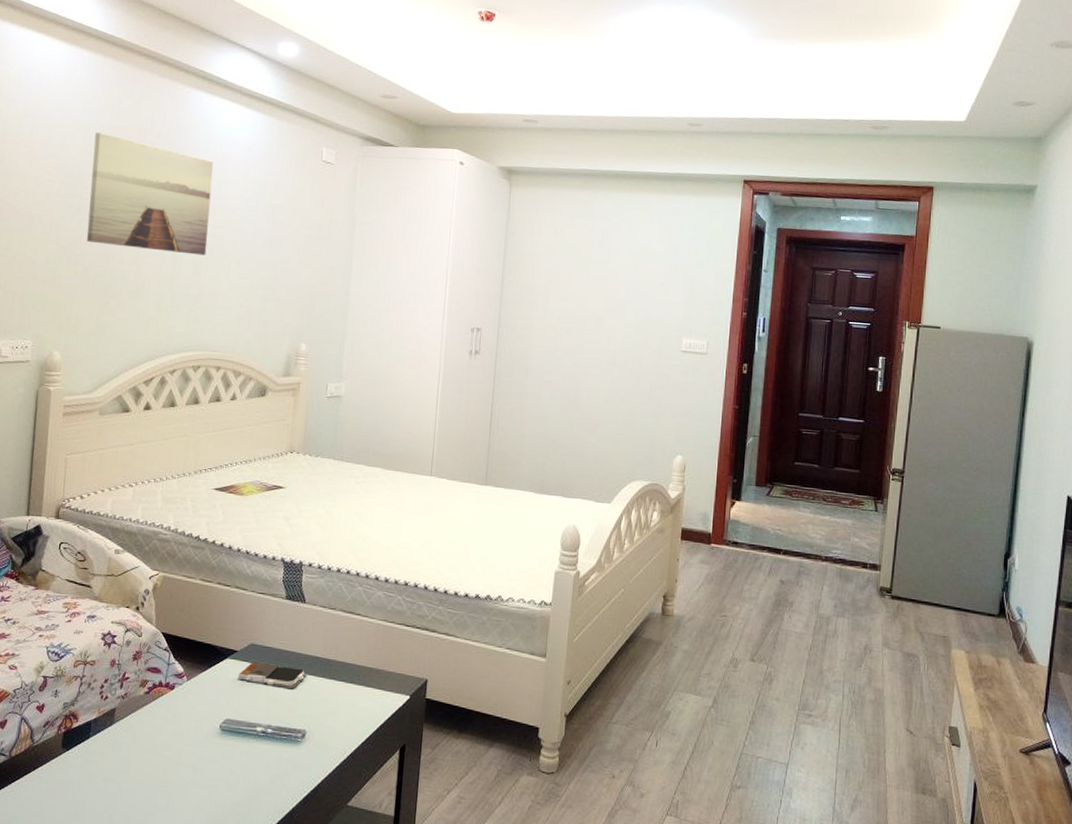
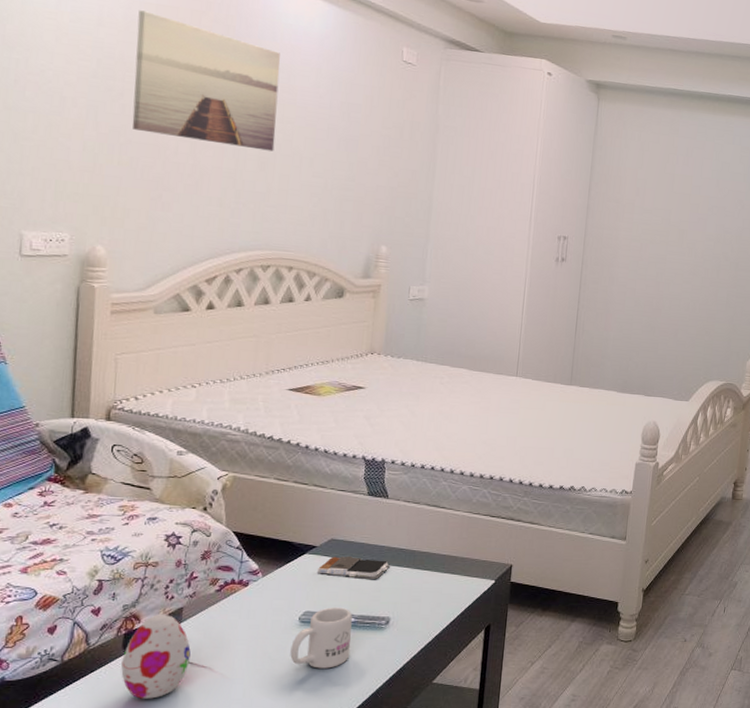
decorative egg: none [59,713,121,801] -> present [121,614,191,699]
mug: none [211,716,270,782] -> present [290,607,353,669]

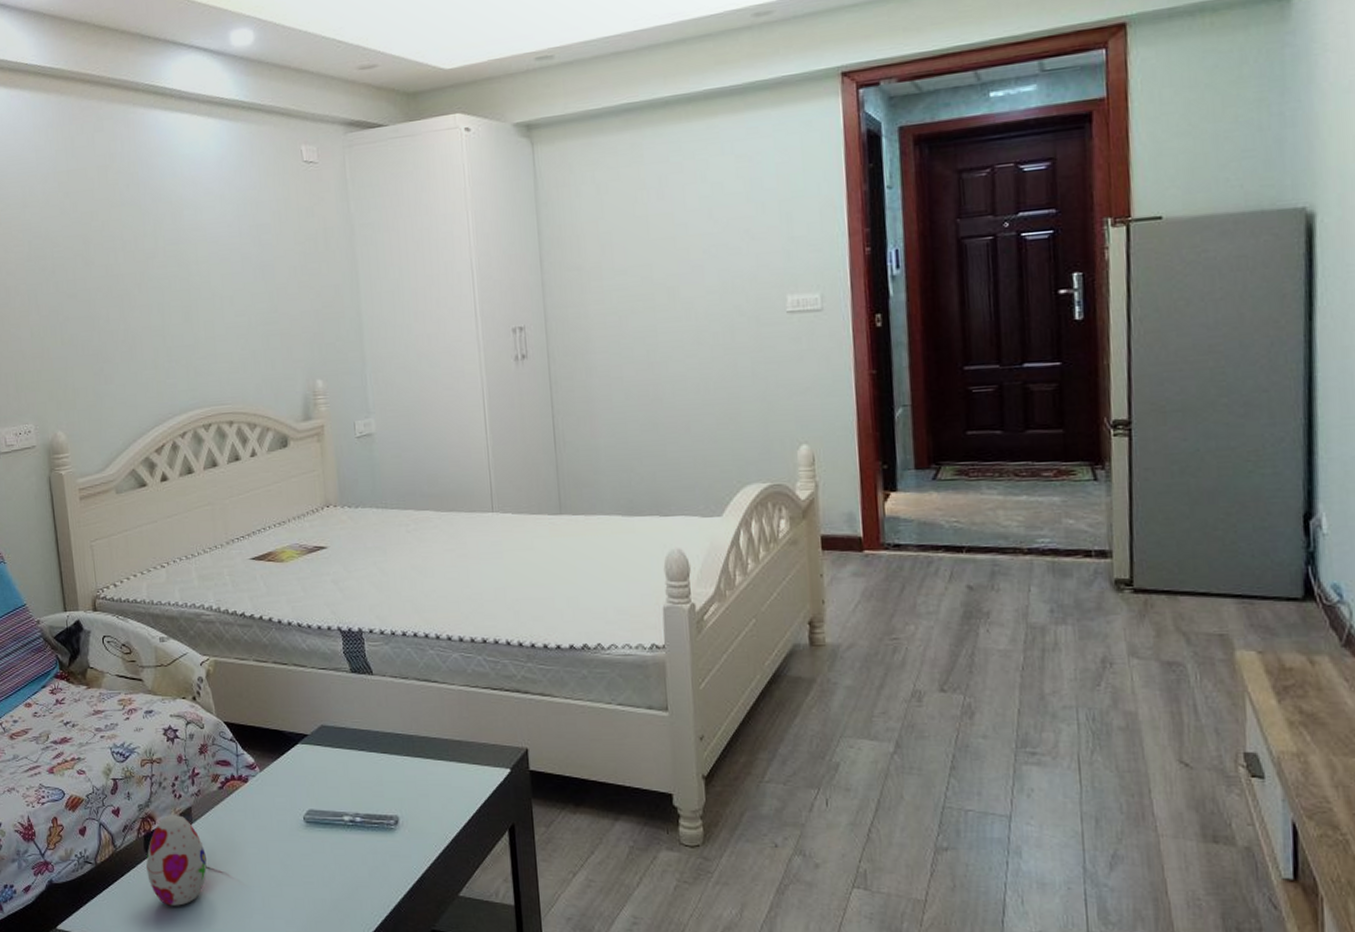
wall art: present [132,10,280,152] -> none [54,180,195,306]
mug: present [290,607,353,669] -> none [300,805,363,876]
architectural model: present [318,556,391,580] -> none [313,744,389,772]

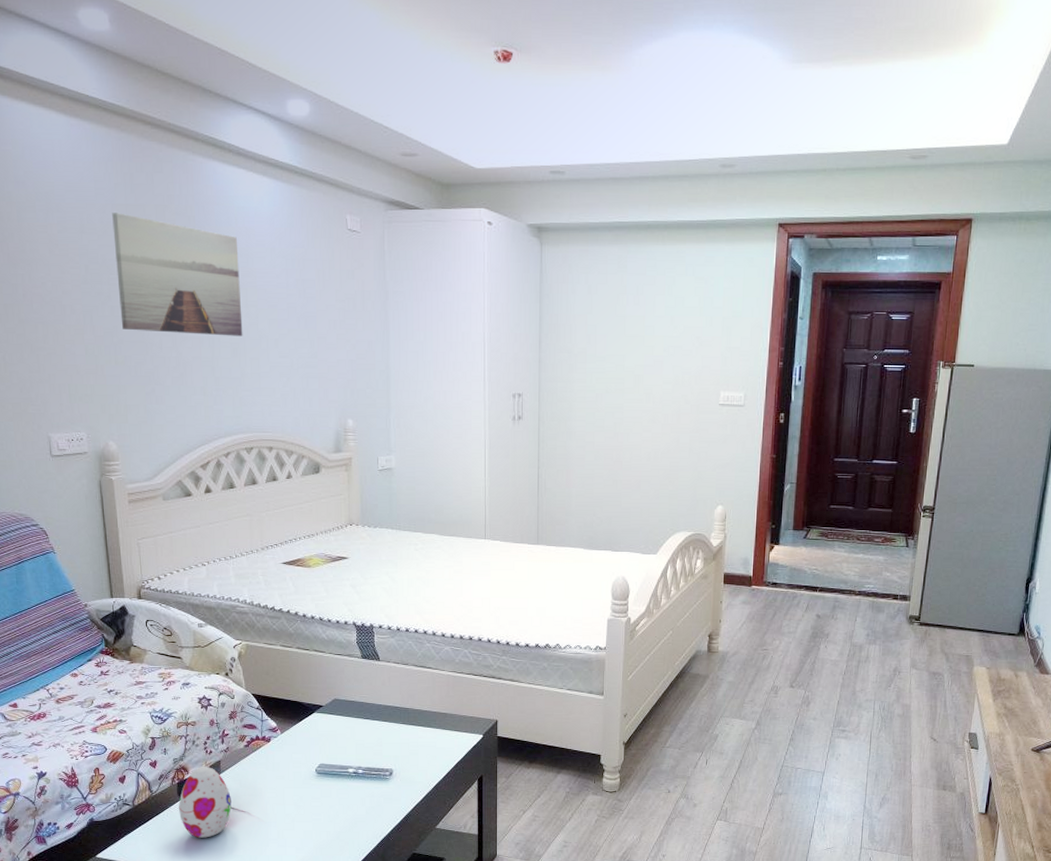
wall art: none [54,180,195,306] -> present [112,213,243,337]

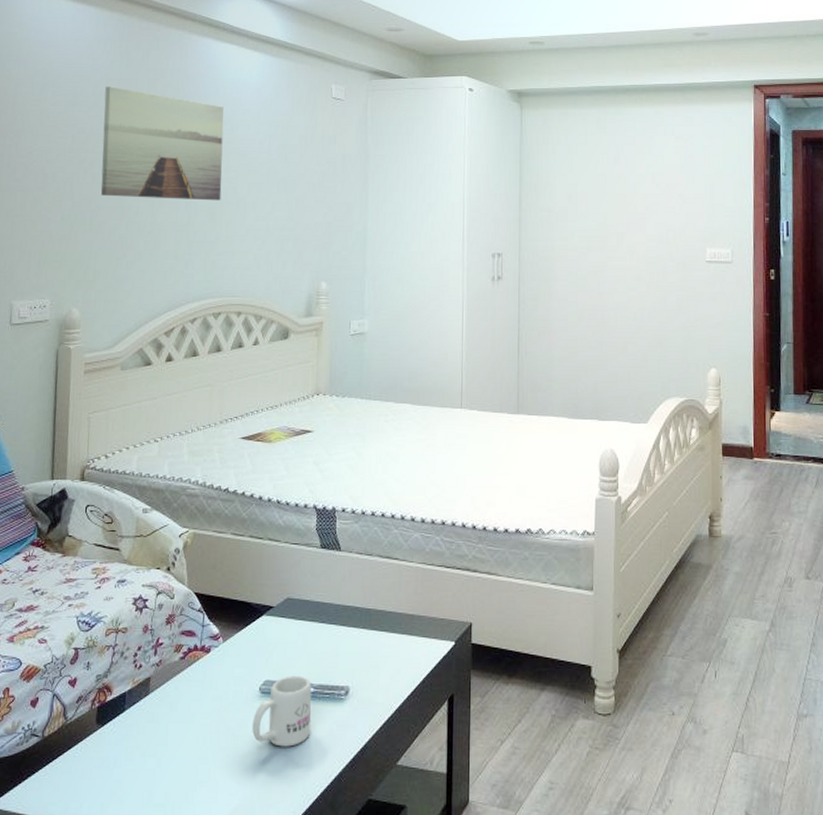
decorative egg: present [179,766,232,838] -> none [95,684,158,780]
mug: none [312,760,362,814] -> present [252,675,312,747]

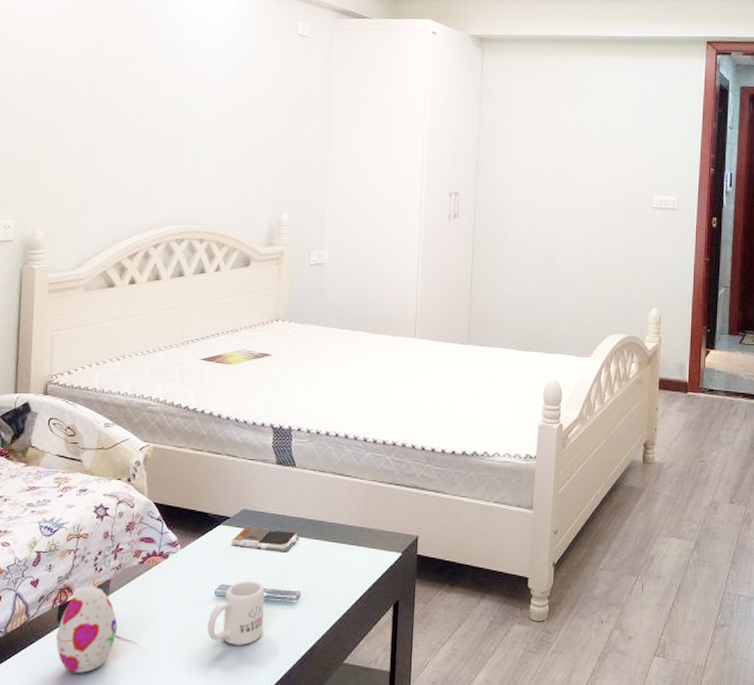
decorative egg: none [95,684,158,780] -> present [56,586,117,673]
wall art: present [100,86,224,201] -> none [66,13,190,131]
architectural model: none [276,616,347,644] -> present [231,527,300,552]

